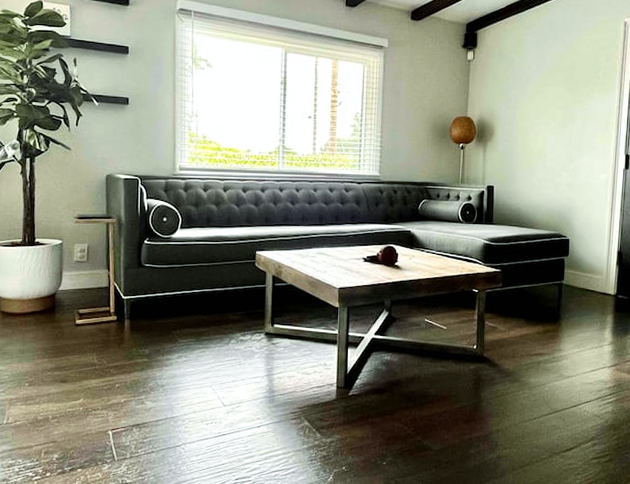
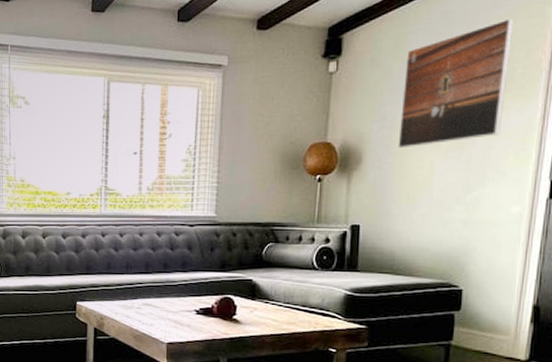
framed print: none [520,30,597,125] -> present [398,18,513,149]

